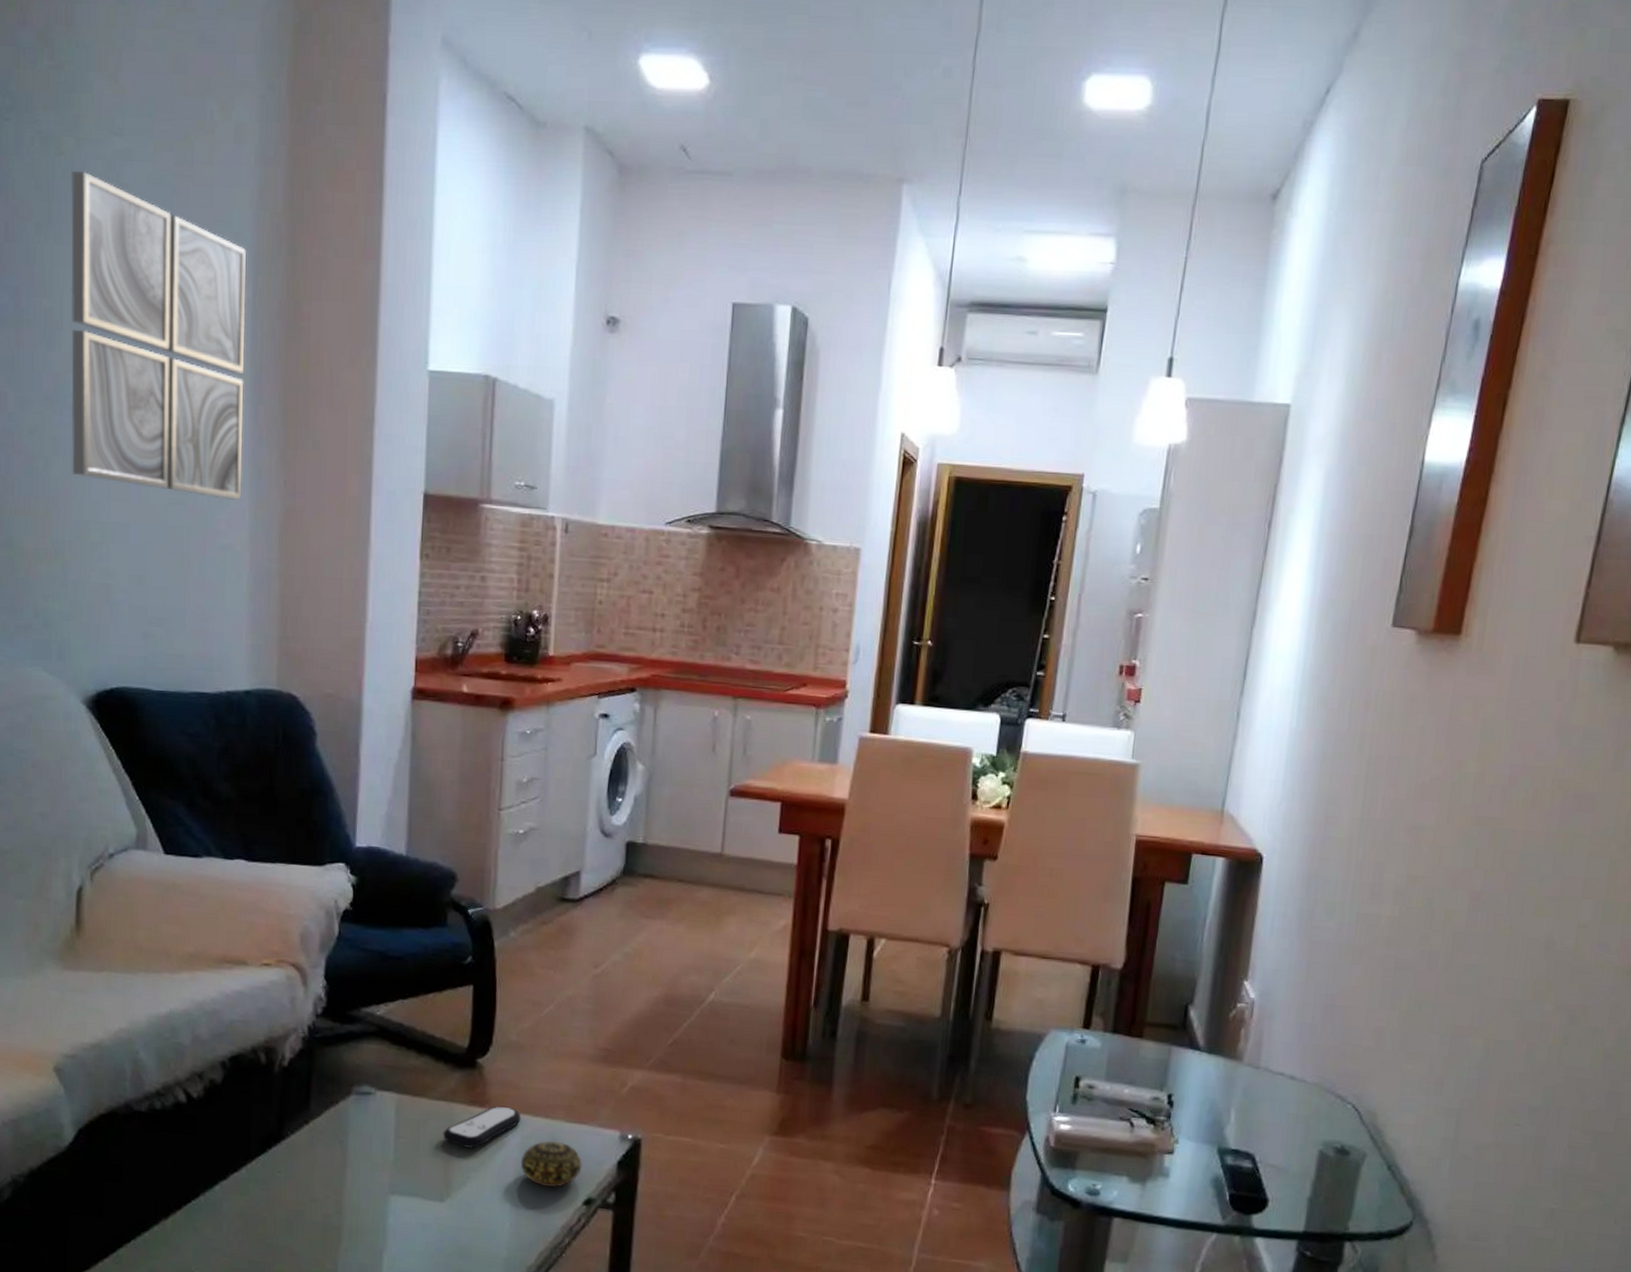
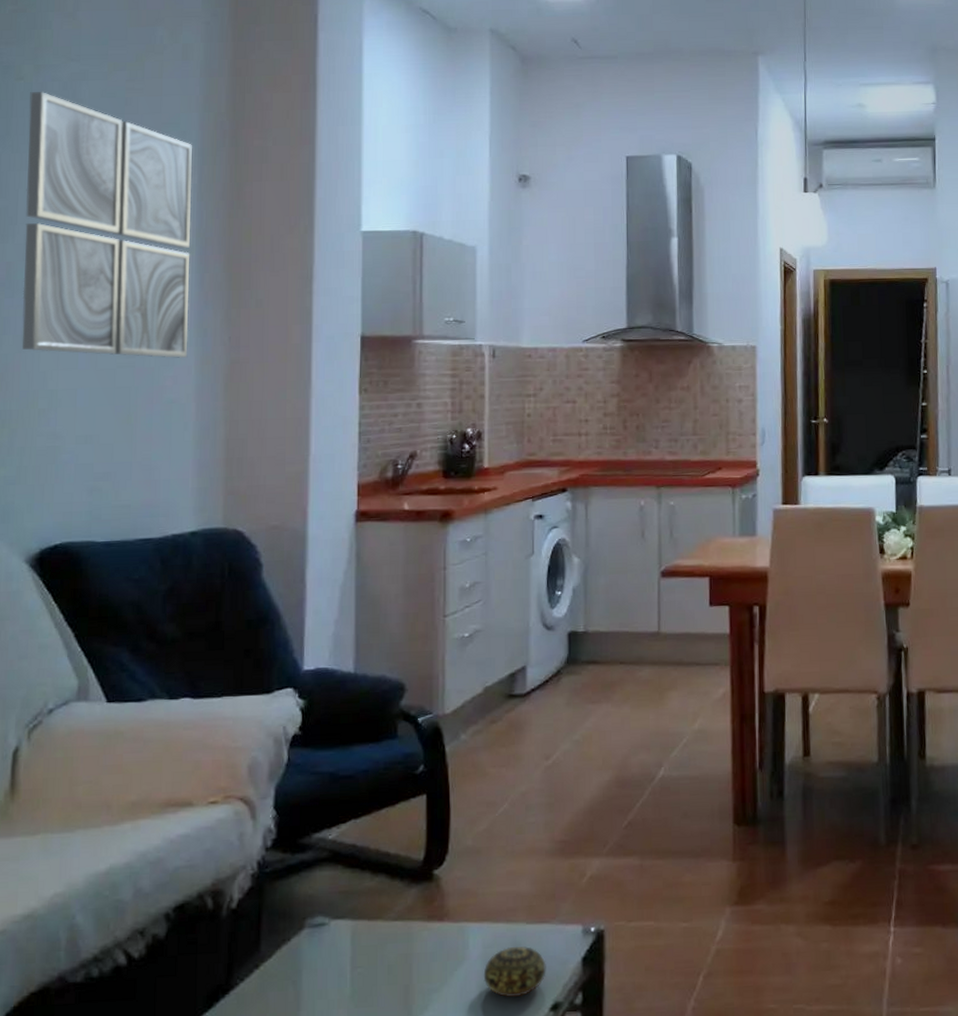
remote control: present [443,1106,522,1148] -> none [401,916,482,968]

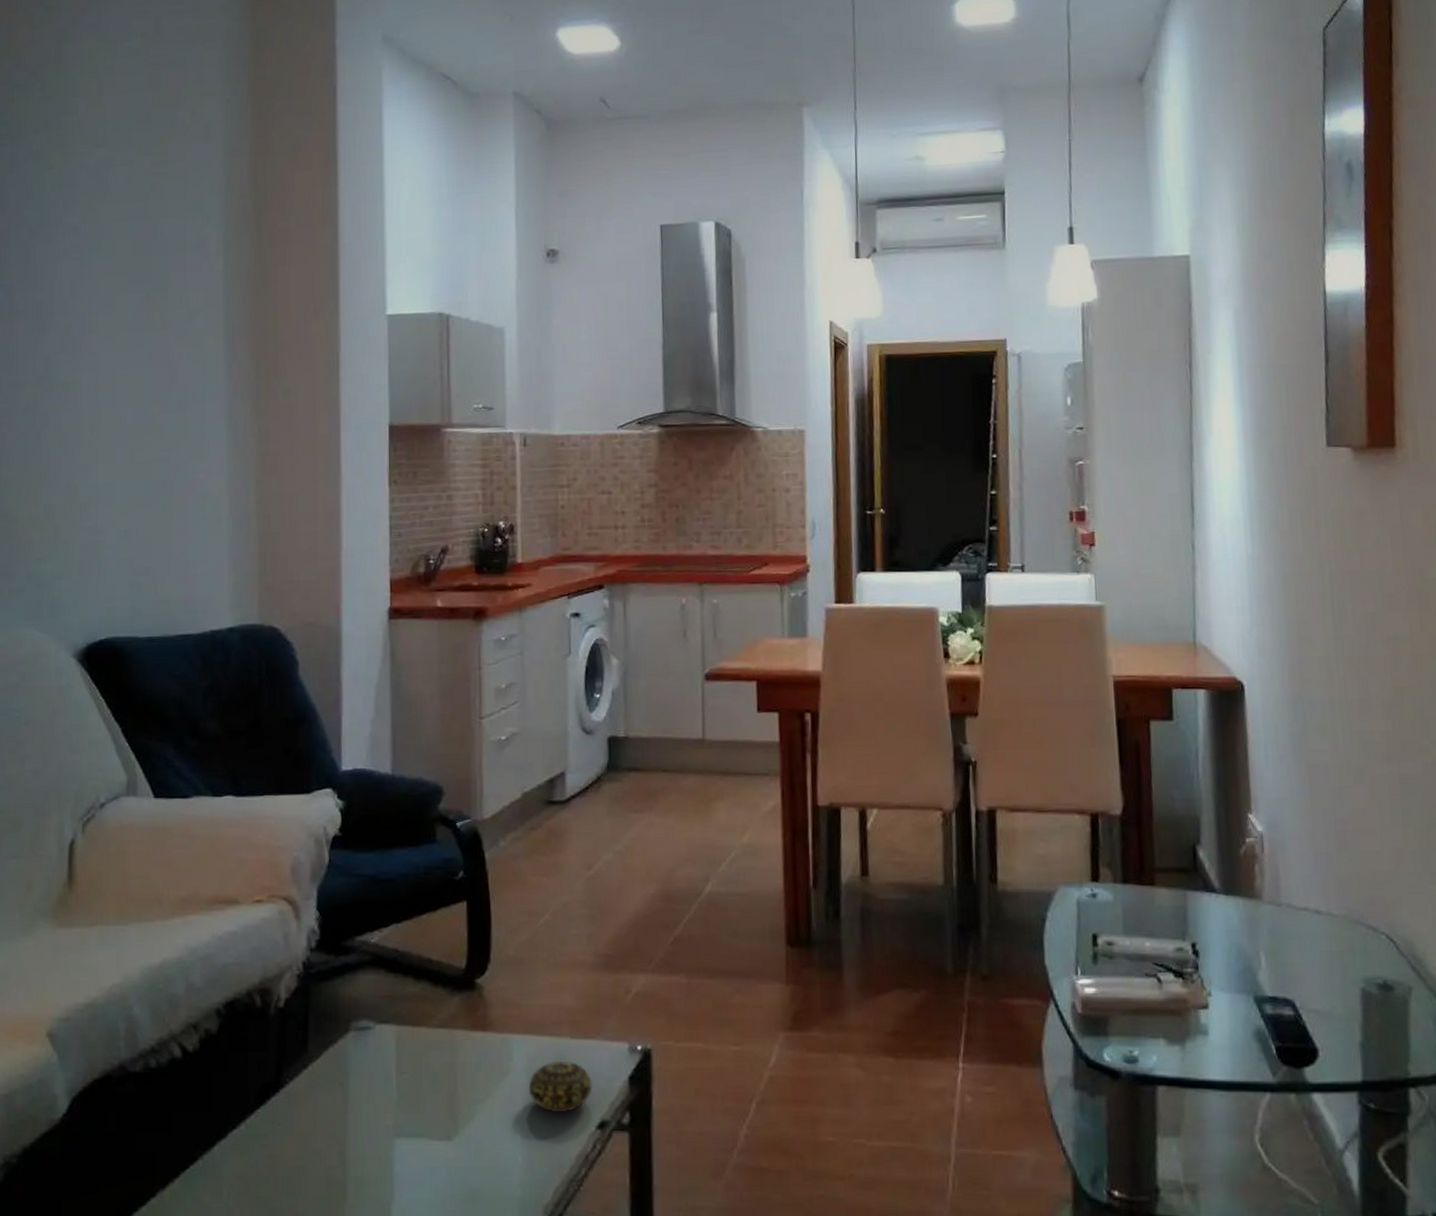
wall art: present [21,91,192,359] -> none [60,179,220,452]

